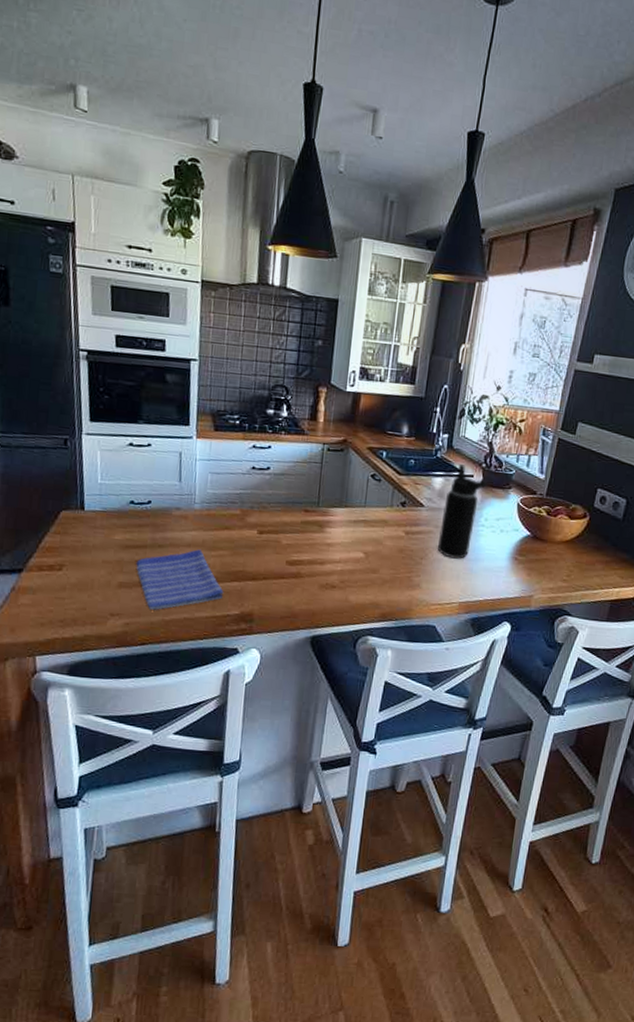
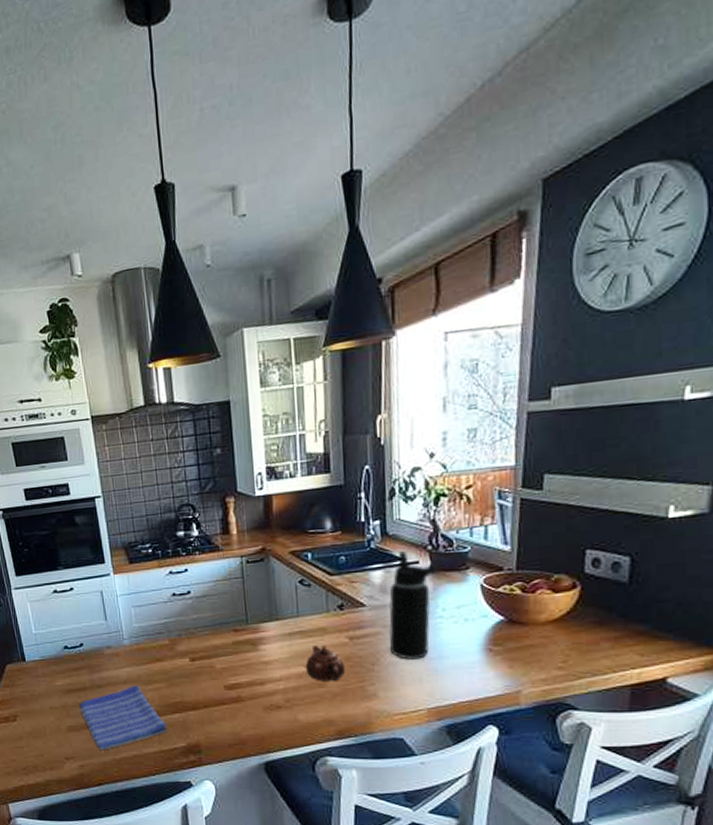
teapot: none [363,535,398,569] -> present [305,645,346,681]

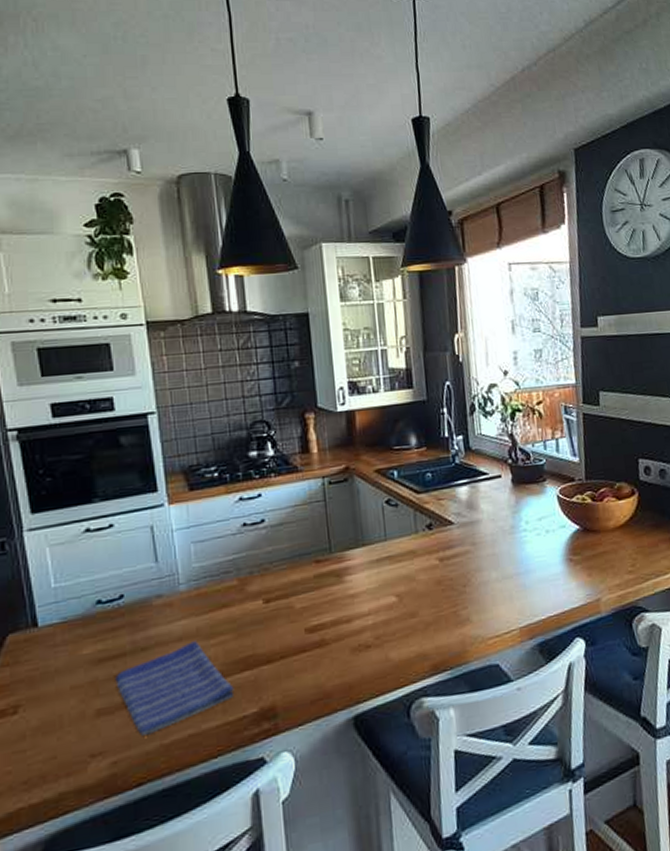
teapot: present [305,645,346,681] -> none [395,570,438,611]
water bottle: present [388,551,439,660] -> none [476,465,519,578]

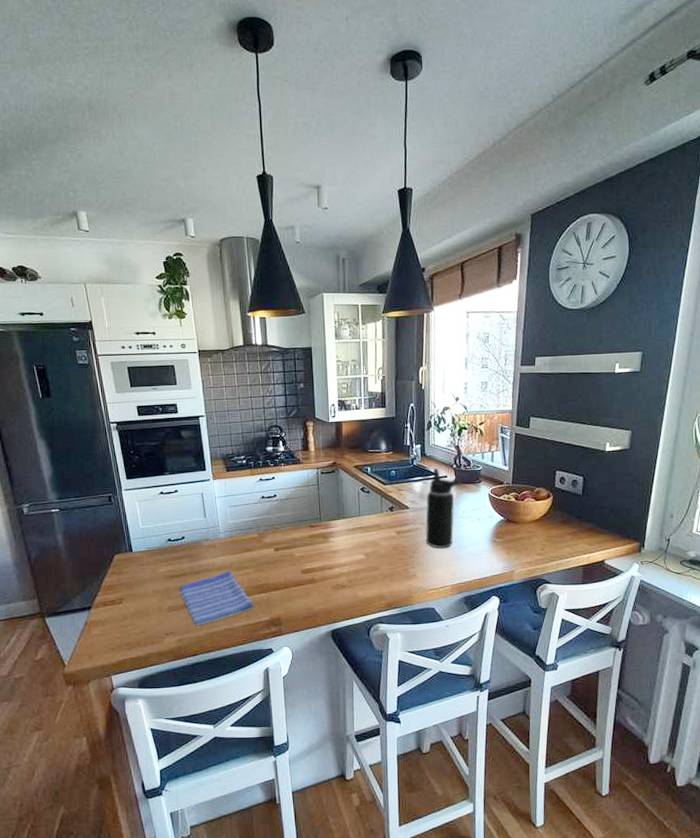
water bottle: none [476,465,519,578] -> present [425,468,461,549]

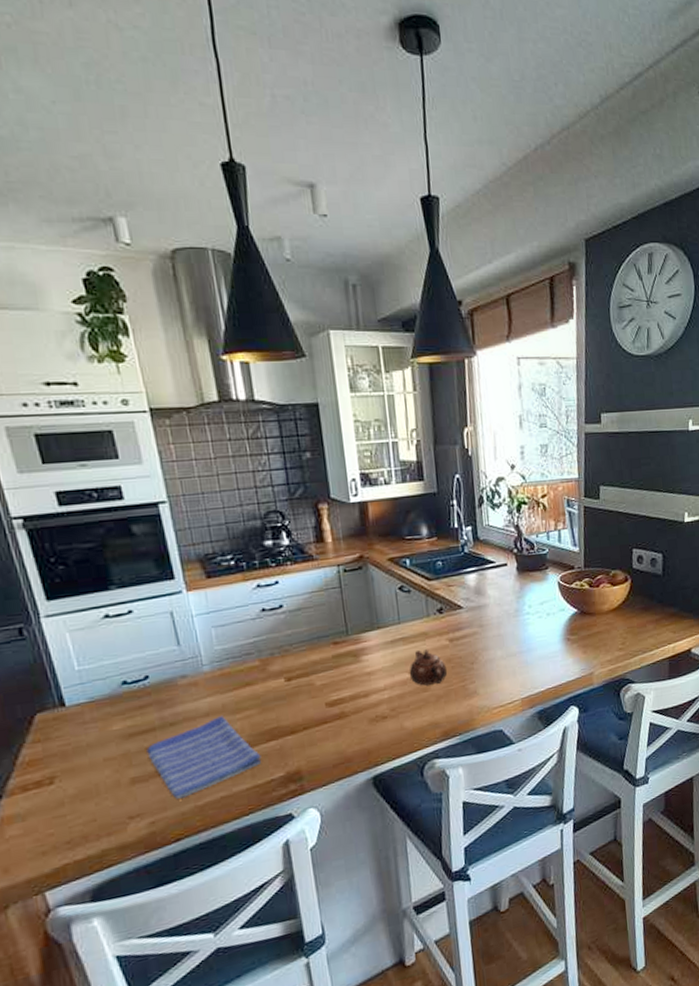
teapot: none [364,538,394,566] -> present [409,650,448,686]
water bottle: present [425,468,461,549] -> none [483,555,524,656]

